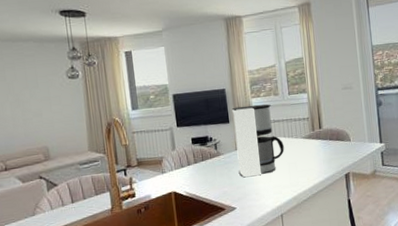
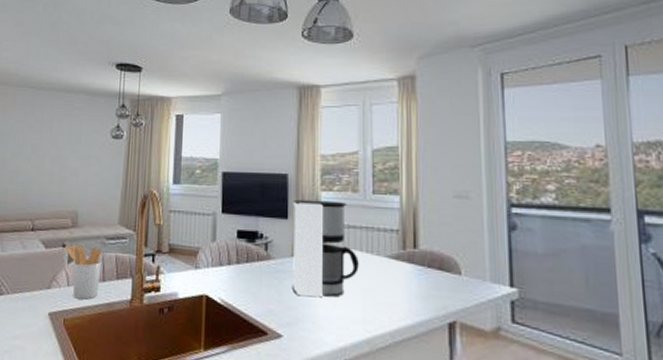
utensil holder: none [42,173,81,218] -> present [65,244,103,300]

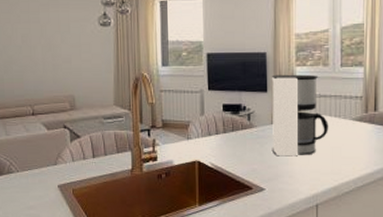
utensil holder: present [65,244,103,300] -> none [66,125,102,172]

